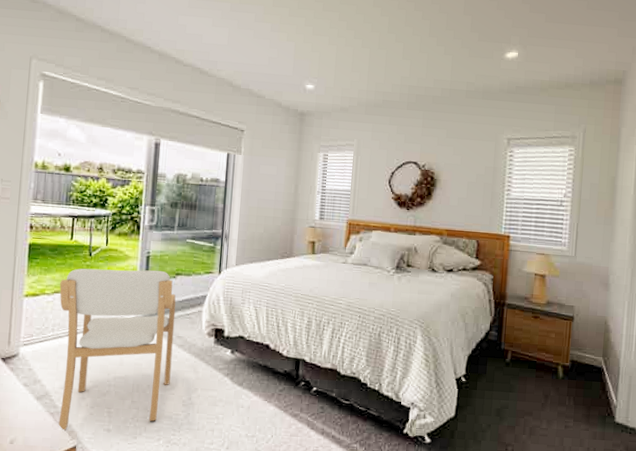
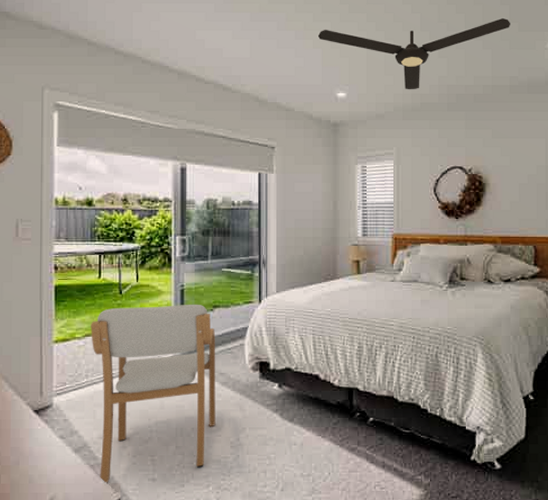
ceiling fan: none [292,24,471,88] -> present [317,18,510,90]

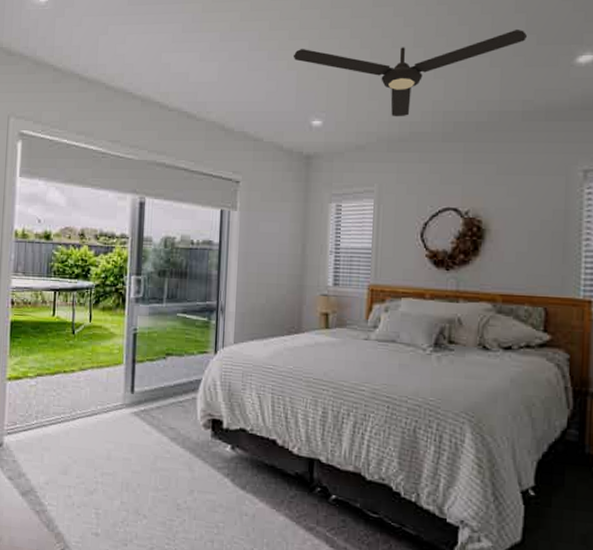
armchair: present [91,304,216,484] -> none [42,348,167,533]

